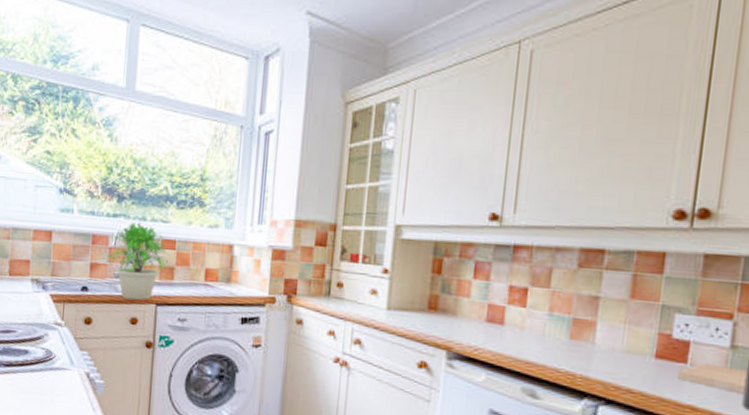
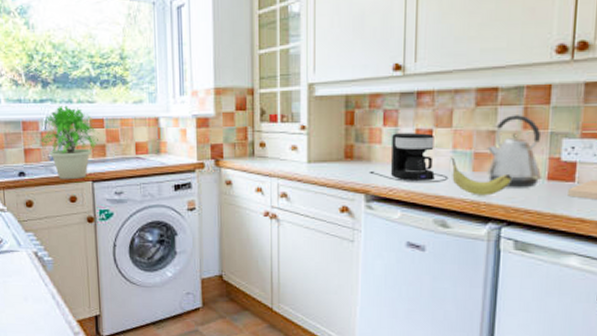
coffee maker: none [453,288,542,348] -> present [369,133,449,184]
fruit: none [545,320,614,368] -> present [451,157,511,196]
kettle: none [586,281,651,365] -> present [487,115,542,188]

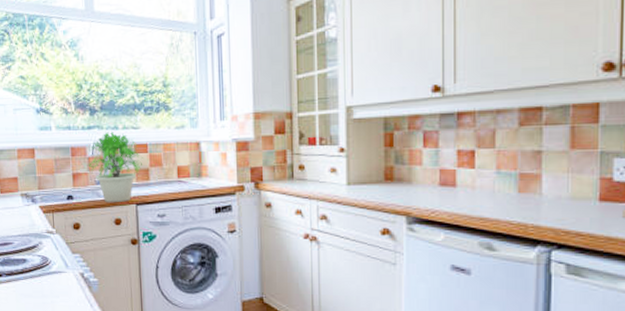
coffee maker: present [369,133,449,184] -> none [409,154,493,205]
fruit: present [451,157,511,196] -> none [495,178,560,218]
kettle: present [487,115,542,188] -> none [532,134,594,210]

